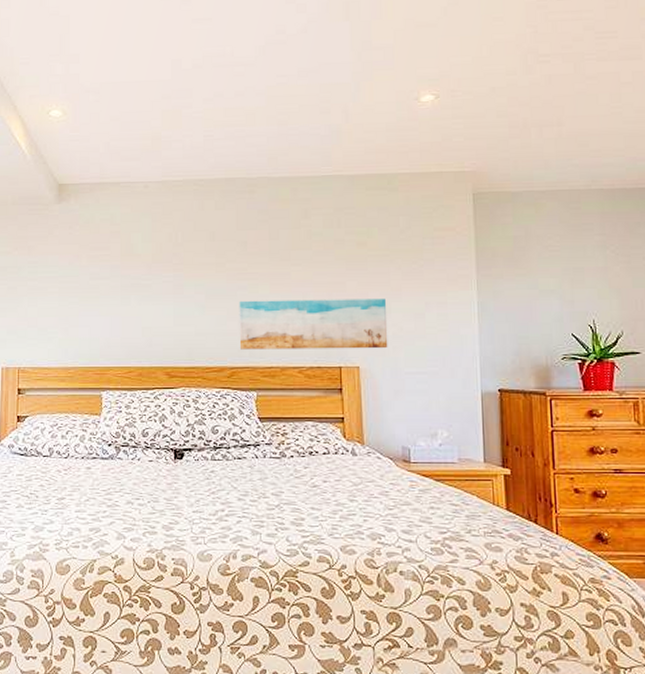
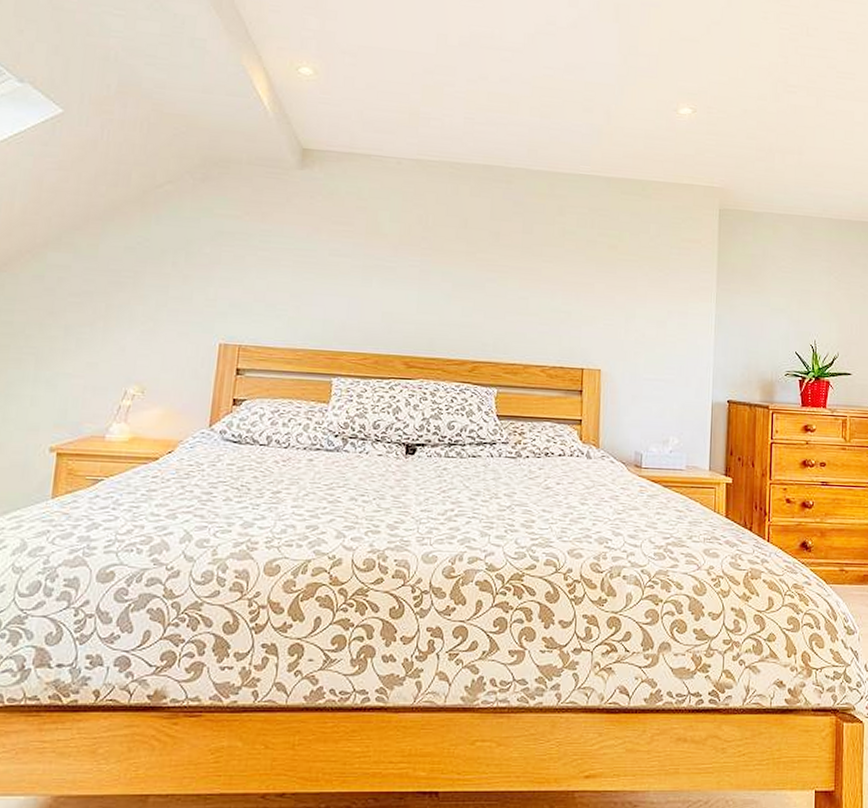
wall art: present [239,298,388,350] -> none [483,293,632,353]

